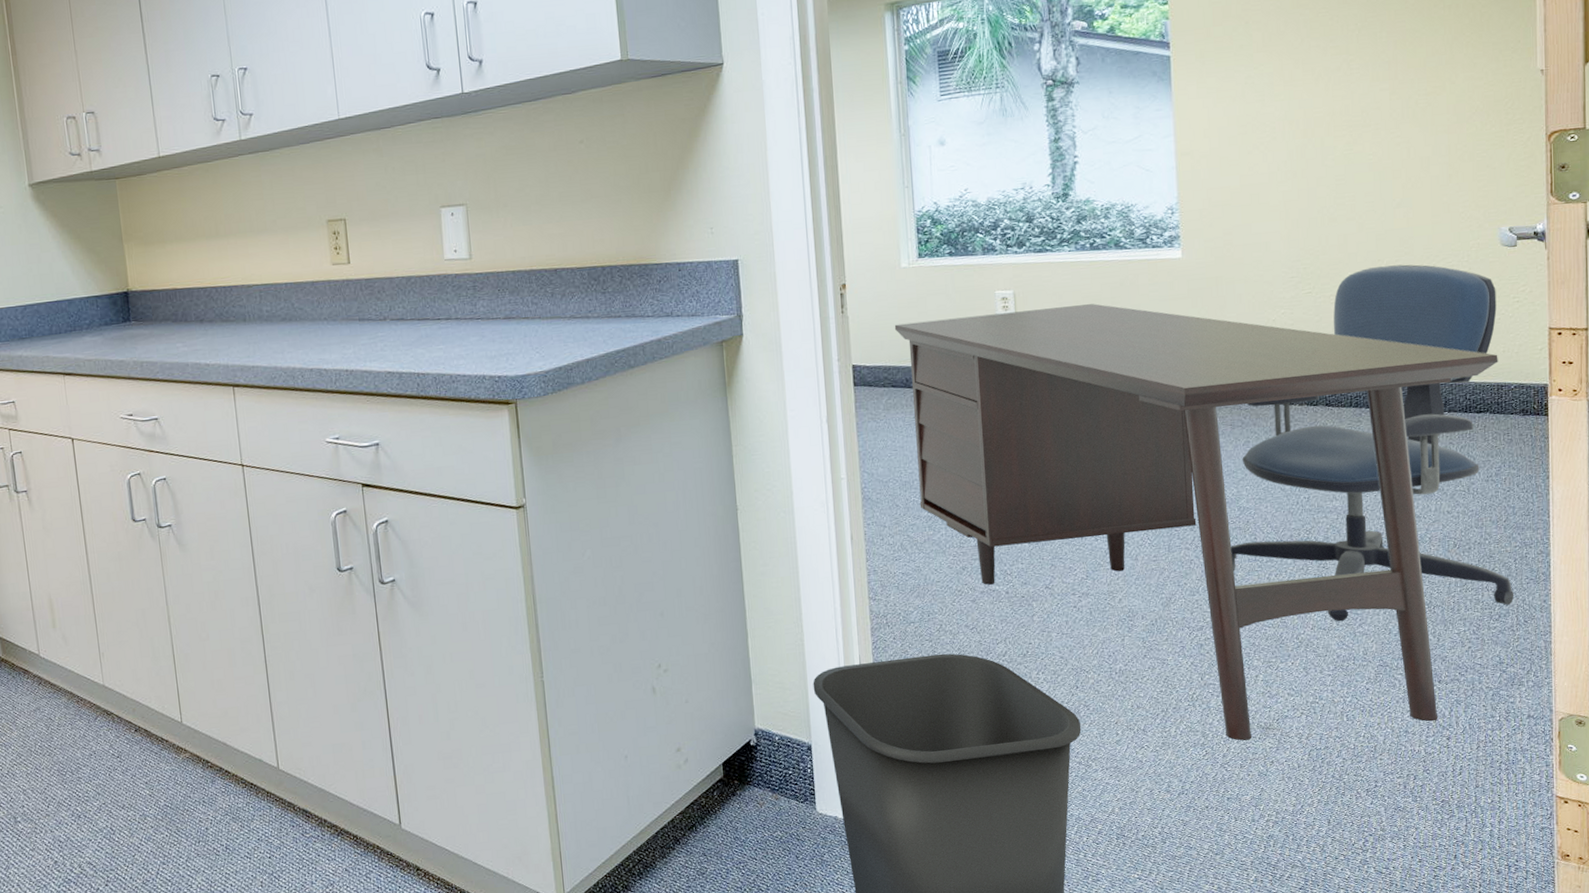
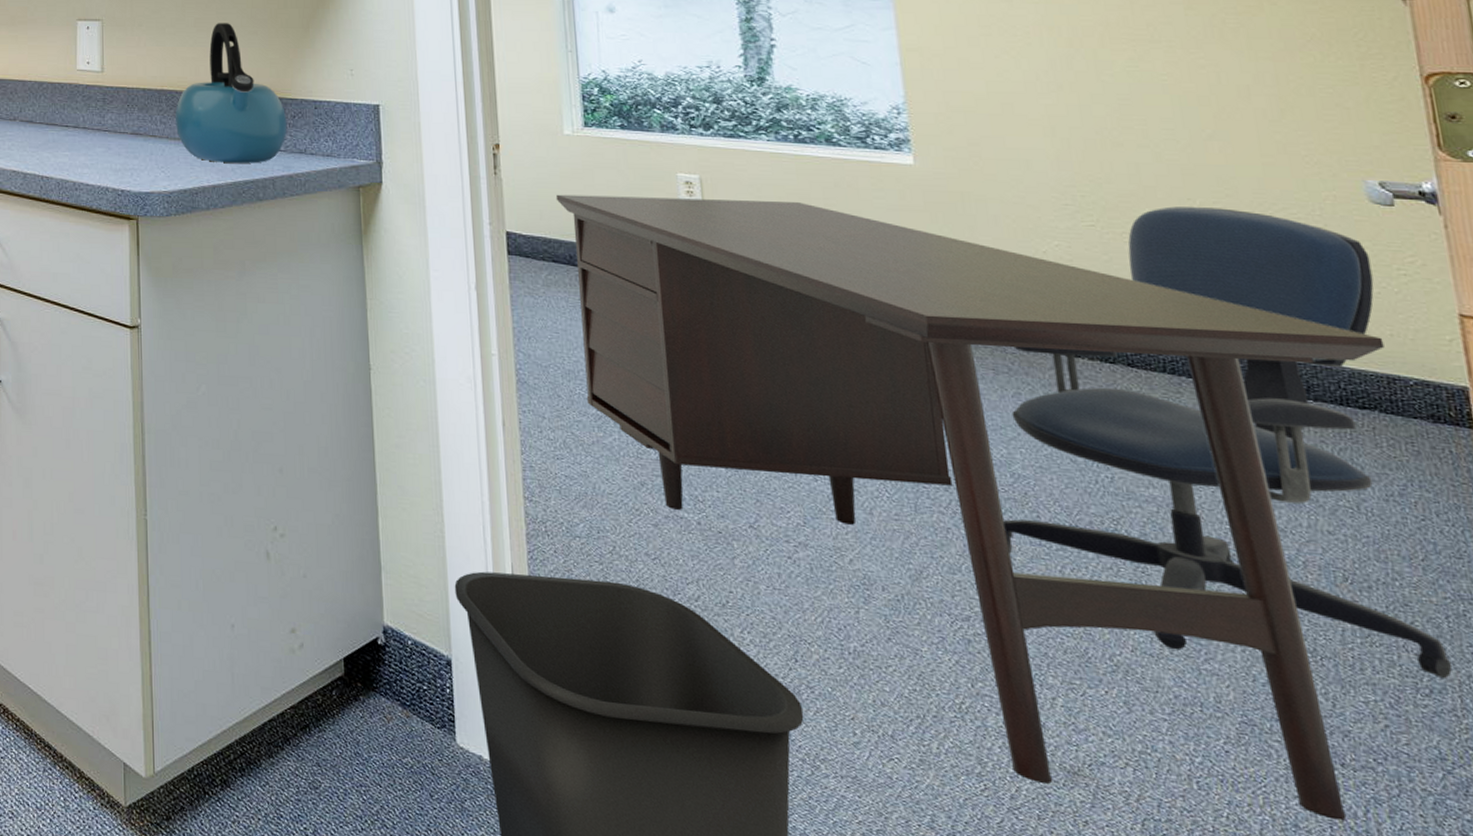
kettle: none [546,193,654,336] -> present [175,23,288,163]

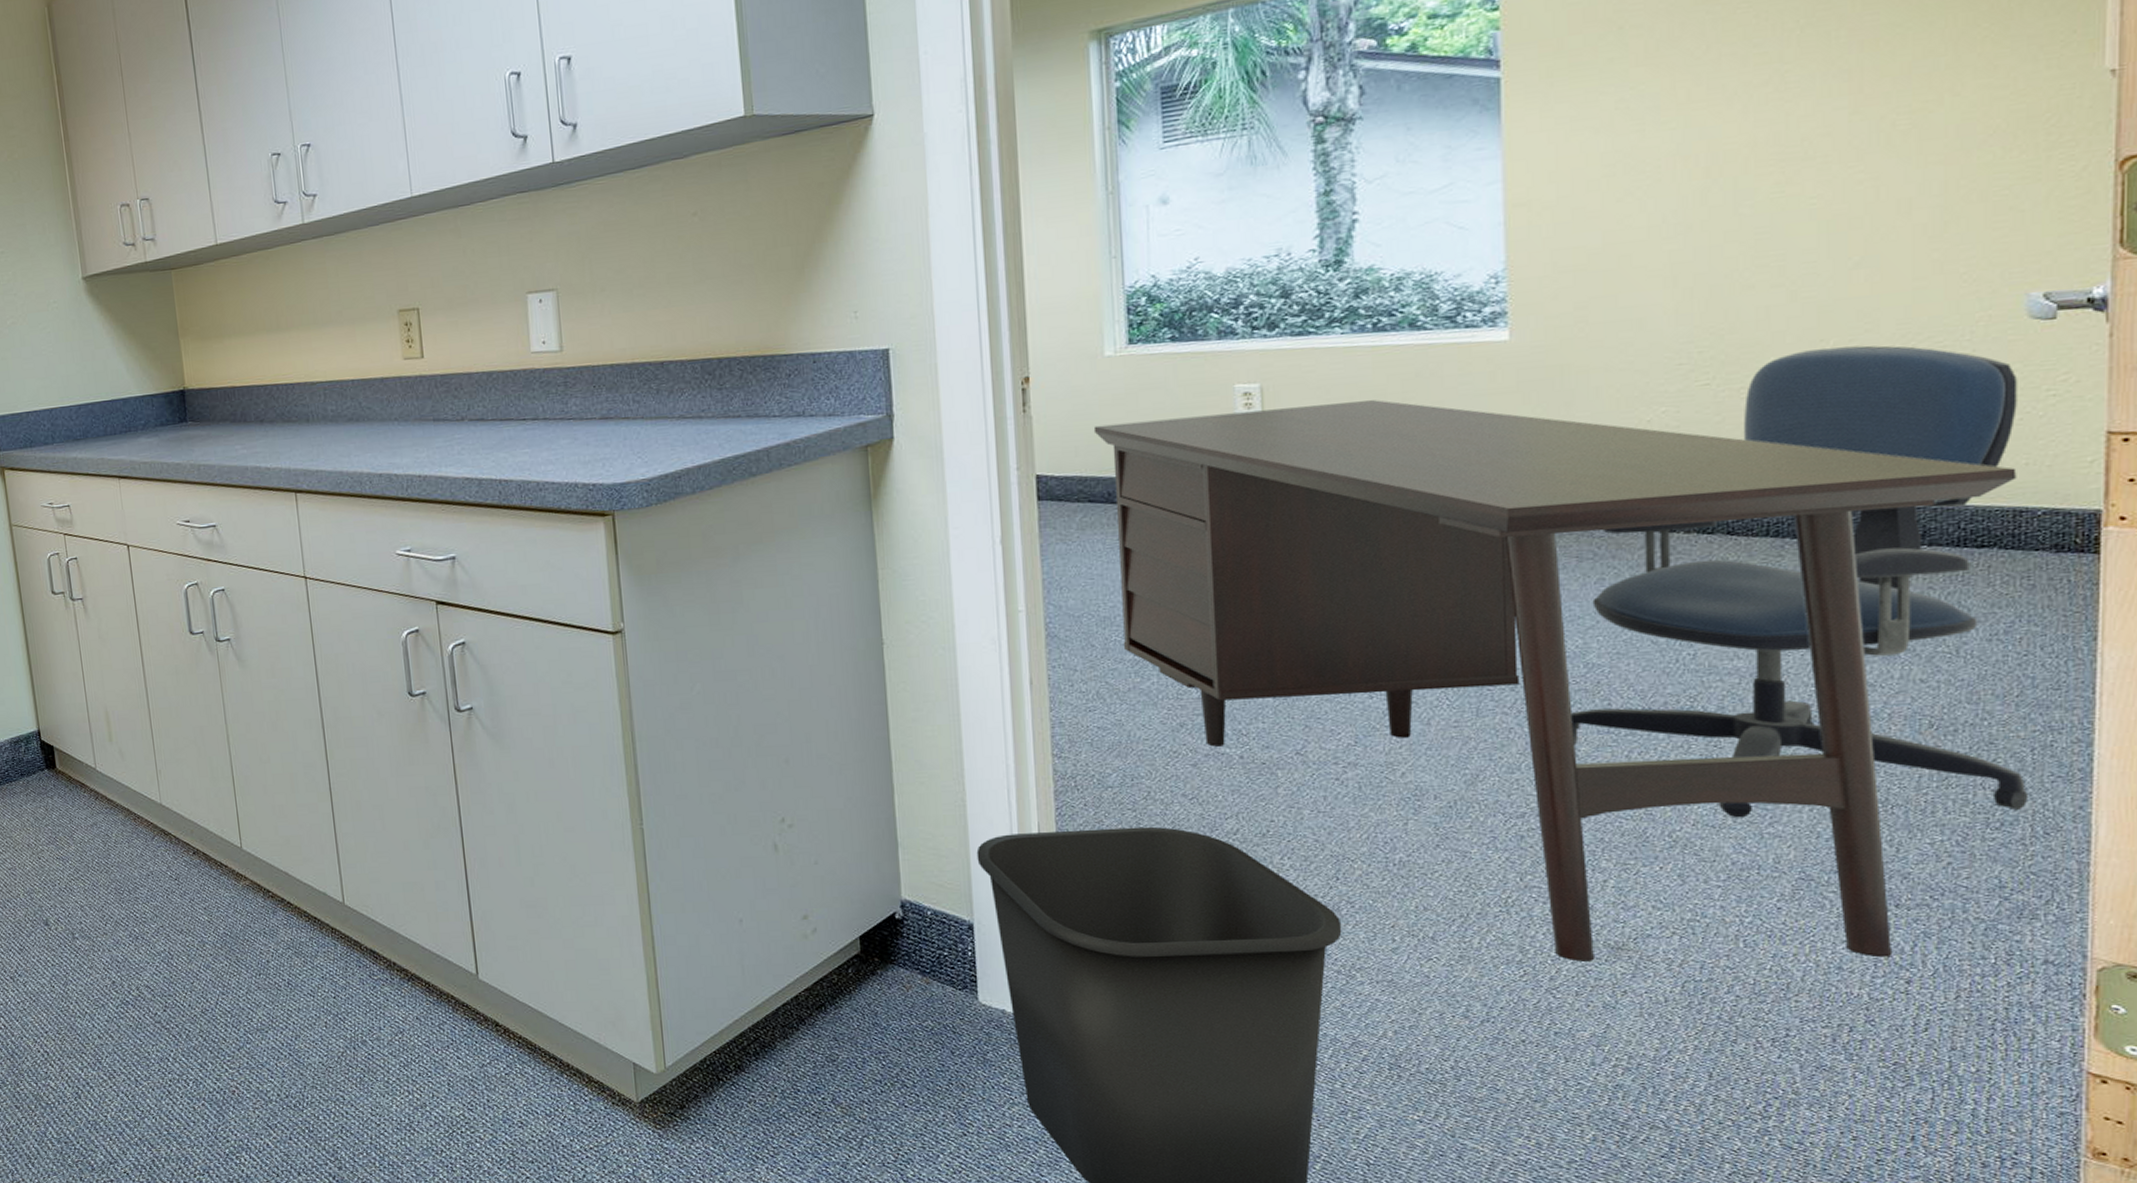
kettle: present [175,23,288,163] -> none [650,274,782,439]

